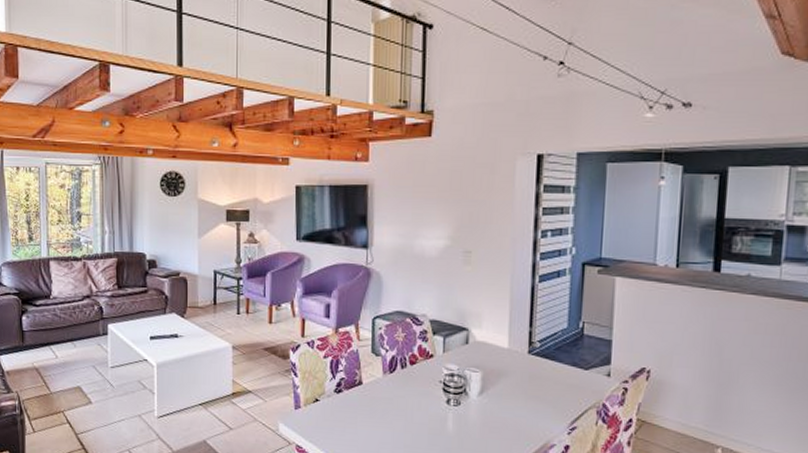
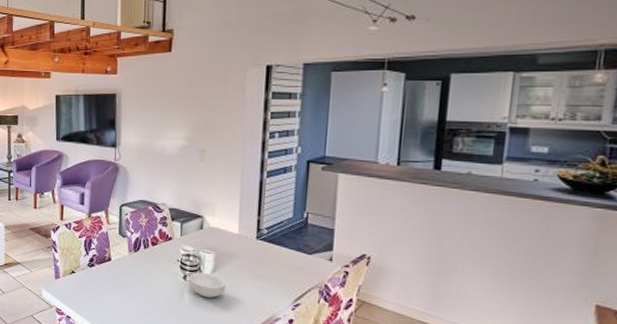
cereal bowl: none [453,395,494,425] -> present [189,272,226,298]

